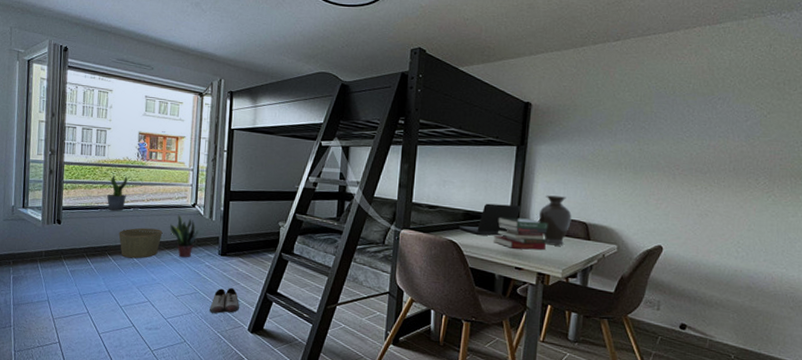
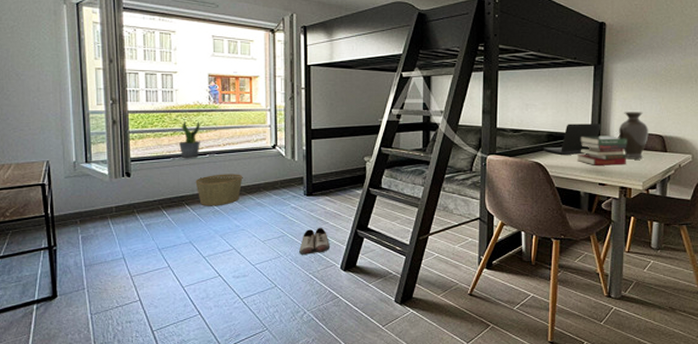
potted plant: present [170,214,202,258] -> none [250,157,285,202]

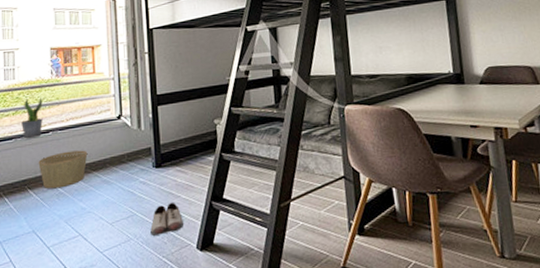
laptop computer: present [544,124,601,155] -> none [405,60,463,98]
books: present [577,136,627,165] -> none [442,72,497,106]
vase: present [618,112,649,160] -> none [481,43,516,96]

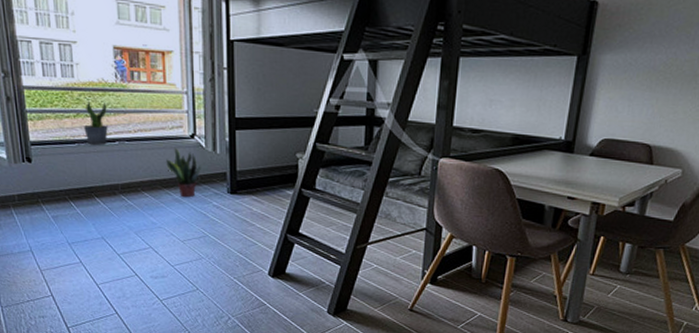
basket: present [38,150,88,189] -> none [104,164,158,201]
potted plant: none [95,129,131,178] -> present [166,147,205,198]
shoe: present [150,201,183,236] -> none [223,229,256,258]

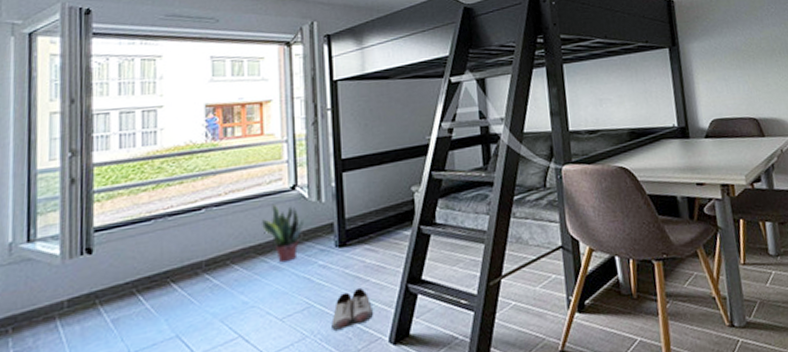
potted plant: present [84,100,108,146] -> none [164,166,193,220]
shoe: none [223,229,256,258] -> present [331,287,373,331]

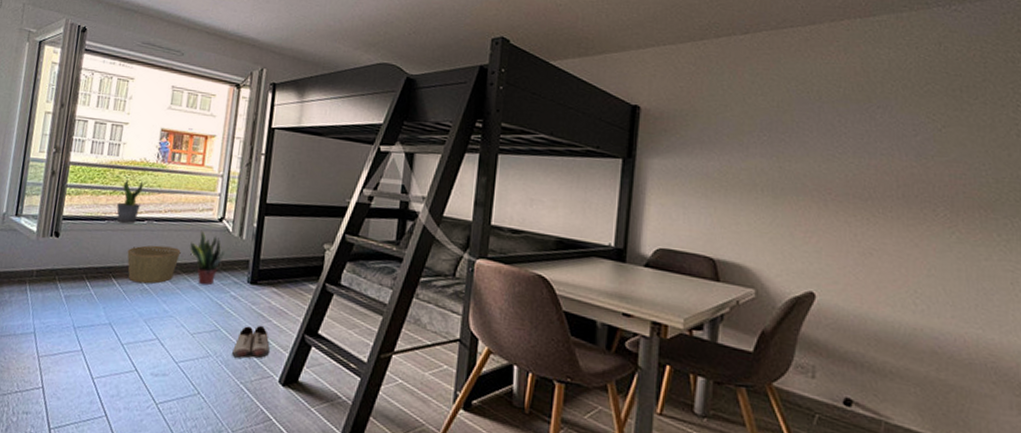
potted plant: none [164,166,193,220] -> present [116,178,144,225]
basket: none [186,229,252,281] -> present [127,245,181,284]

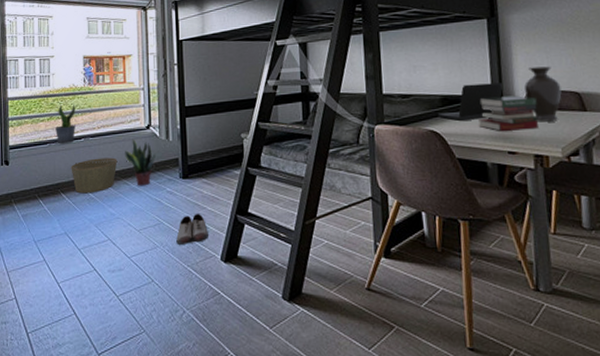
laptop computer: none [550,229,629,273] -> present [439,83,503,121]
books: none [594,247,664,292] -> present [479,96,538,131]
vase: none [651,221,695,288] -> present [523,66,562,122]

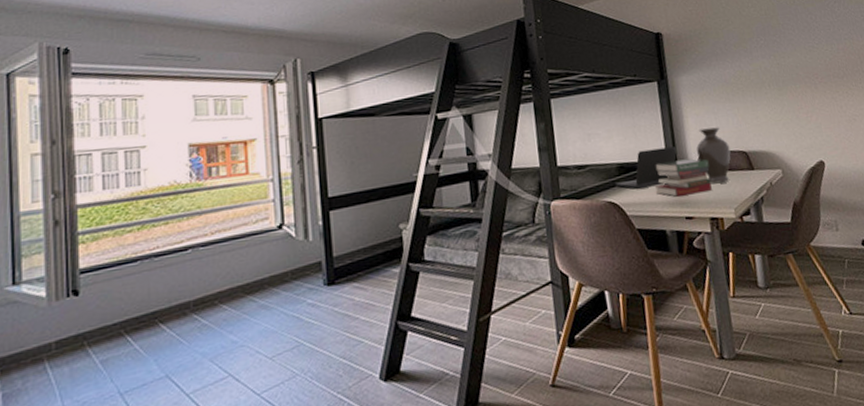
potted plant: present [55,104,76,144] -> none [150,207,179,260]
basket: present [71,157,118,194] -> none [173,269,240,322]
potted plant: present [125,138,159,187] -> none [249,243,296,302]
shoe: present [176,213,208,245] -> none [321,325,363,368]

